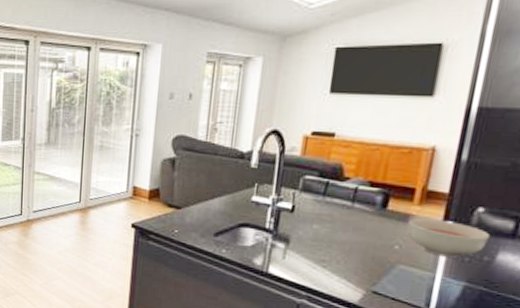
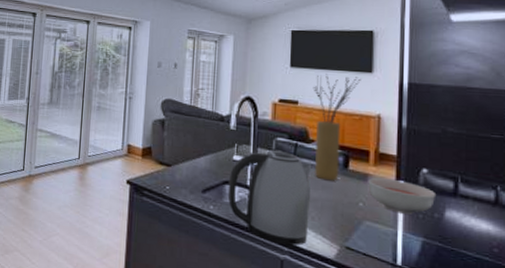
kettle: none [242,189,343,291] -> present [227,150,311,246]
vase: none [345,99,418,223] -> present [313,74,361,181]

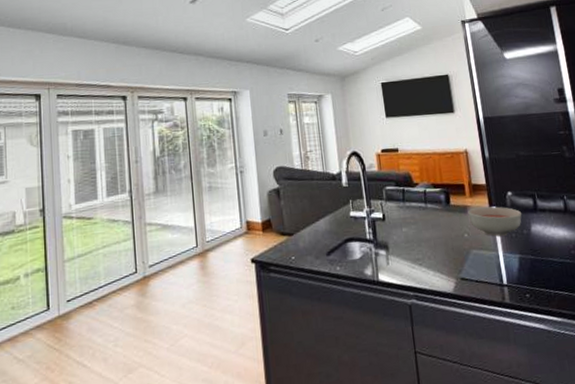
kettle: present [227,150,311,246] -> none [349,198,428,291]
vase: present [313,74,361,181] -> none [408,118,446,219]

